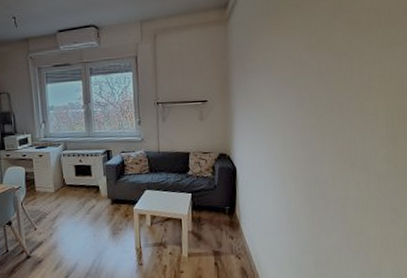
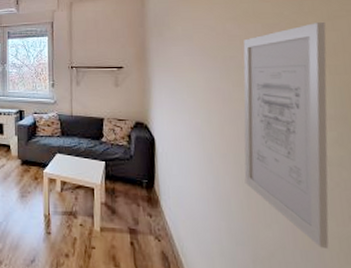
wall art: none [311,49,386,248] -> present [243,21,329,248]

